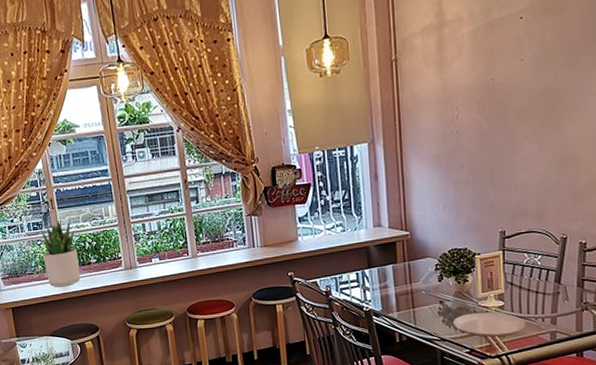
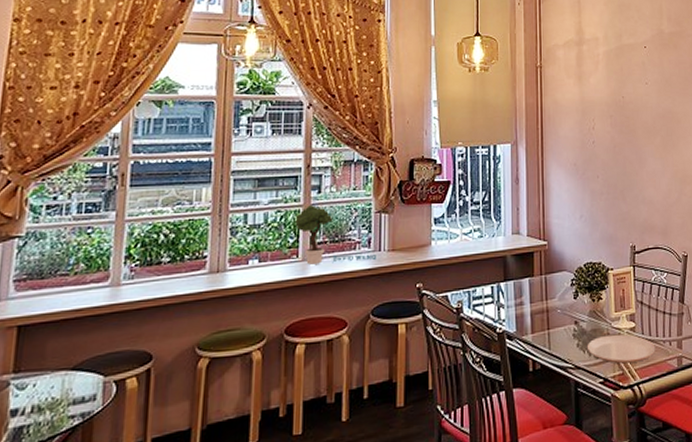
planter: present [40,216,81,288] -> none [89,197,147,296]
potted tree: none [181,213,252,261] -> present [295,205,377,266]

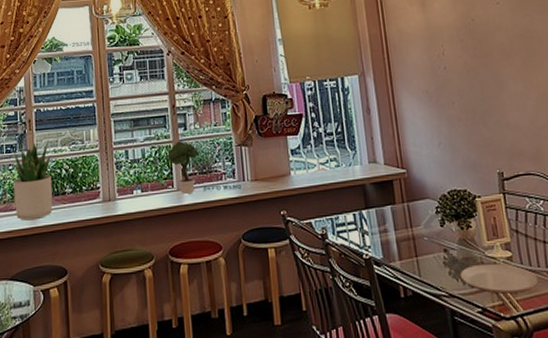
planter: none [89,197,147,296] -> present [13,139,53,221]

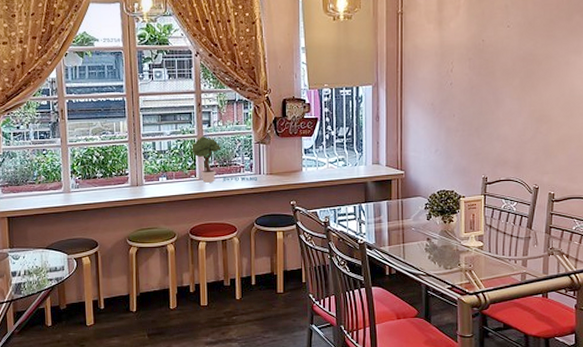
planter: present [13,139,53,221] -> none [47,128,85,199]
plate: present [459,263,539,294] -> none [437,251,501,275]

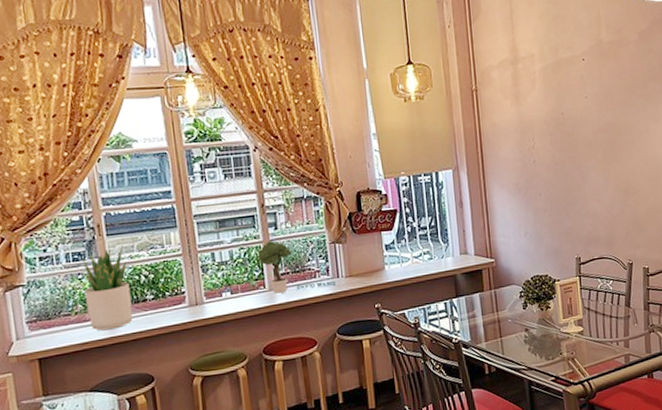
planter: none [47,128,85,199] -> present [82,244,133,331]

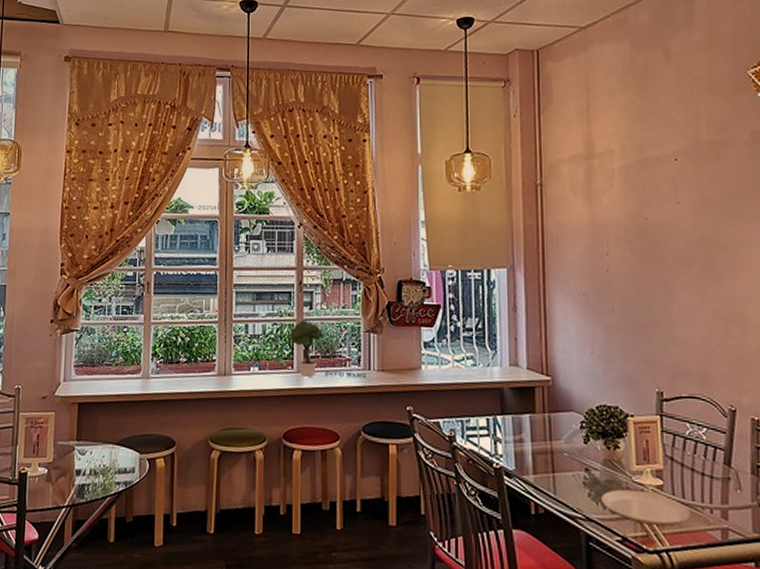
planter: present [82,244,133,331] -> none [126,304,167,386]
plate: none [538,338,604,364] -> present [600,489,691,526]

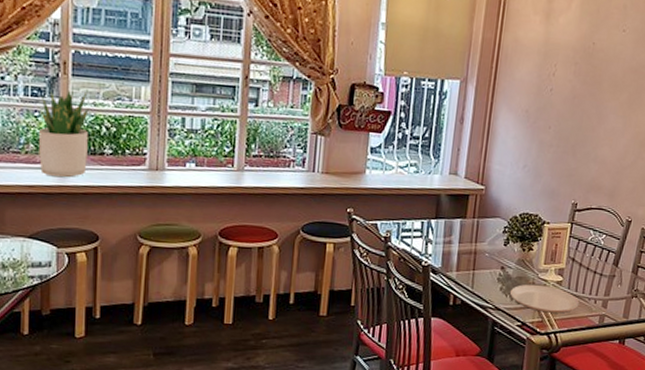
planter: none [126,304,167,386] -> present [39,88,89,178]
potted tree: present [289,320,367,378] -> none [231,117,311,179]

